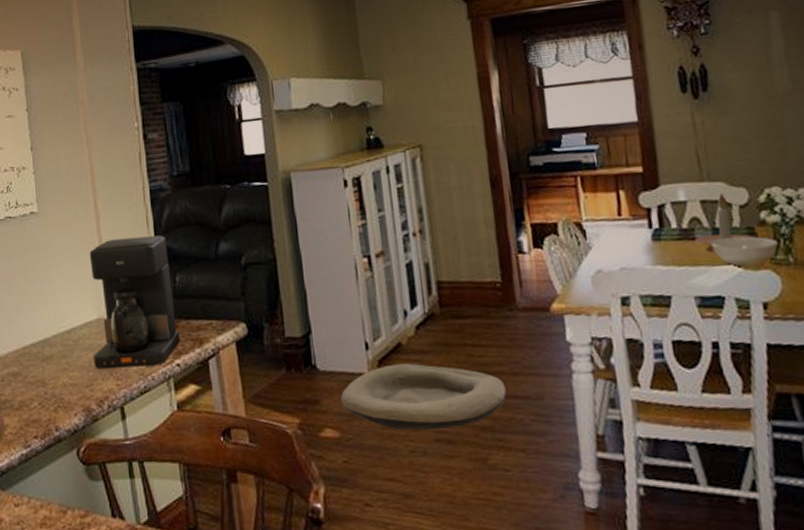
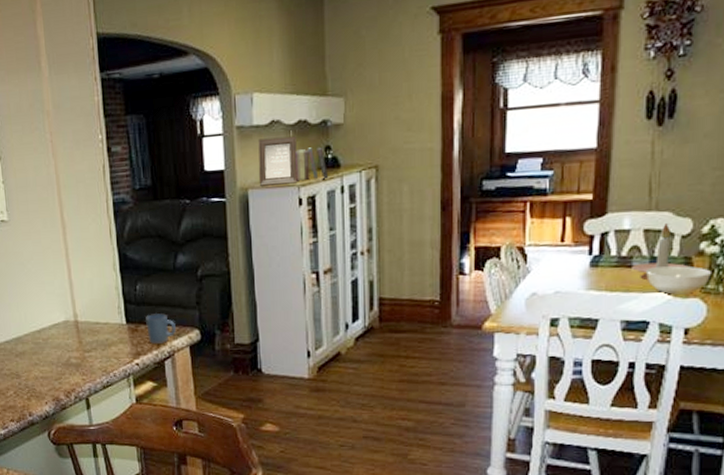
coffee maker: present [89,235,181,369] -> none [56,246,140,365]
mug: none [187,306,220,342] -> present [146,313,176,345]
picture frame: none [298,118,341,169] -> present [258,136,298,186]
books: none [337,129,373,163] -> present [295,147,329,182]
dog bed: present [340,363,506,431] -> none [281,370,432,429]

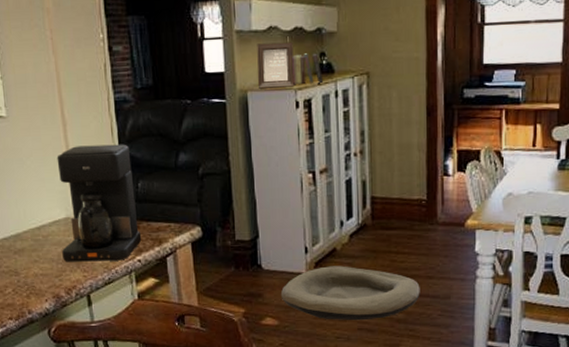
coffee maker: none [56,246,140,365] -> present [56,144,142,262]
mug: present [146,313,176,345] -> none [148,211,178,242]
dog bed: none [281,370,432,429] -> present [280,266,420,321]

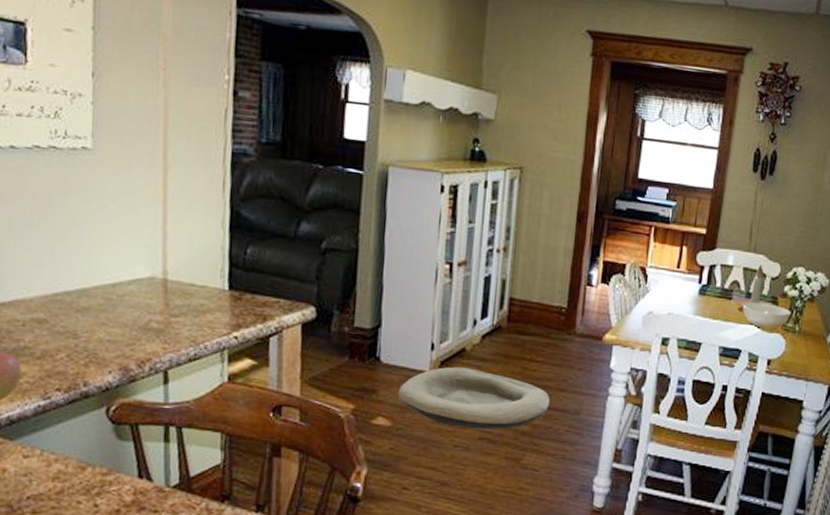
coffee maker: present [56,144,142,262] -> none [139,196,243,335]
picture frame: present [257,42,295,89] -> none [402,117,446,170]
books: present [292,53,324,85] -> none [441,136,474,171]

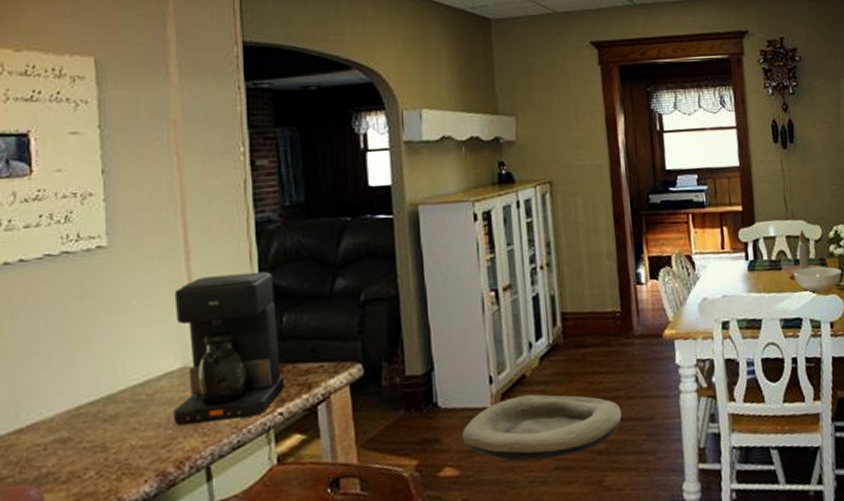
coffee maker: none [139,196,243,335] -> present [174,271,285,426]

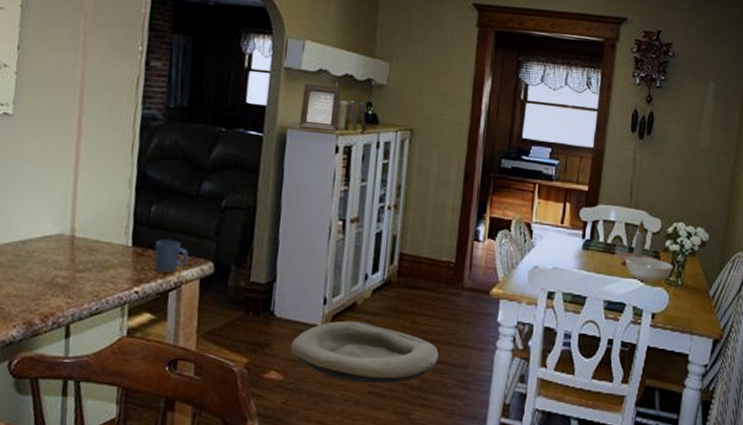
coffee maker: present [174,271,285,426] -> none [45,157,149,290]
mug: none [294,348,332,387] -> present [154,239,188,273]
picture frame: none [428,151,472,202] -> present [300,83,341,132]
books: none [468,163,504,197] -> present [336,100,367,133]

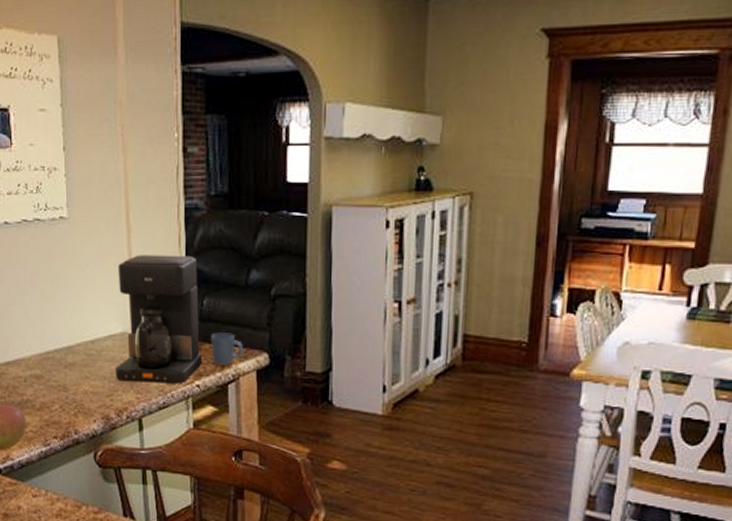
coffee maker: none [45,157,149,290] -> present [116,255,203,384]
dog bed: present [290,320,439,384] -> none [351,409,512,474]
picture frame: present [300,83,341,132] -> none [346,153,388,204]
books: present [336,100,367,133] -> none [385,167,420,203]

